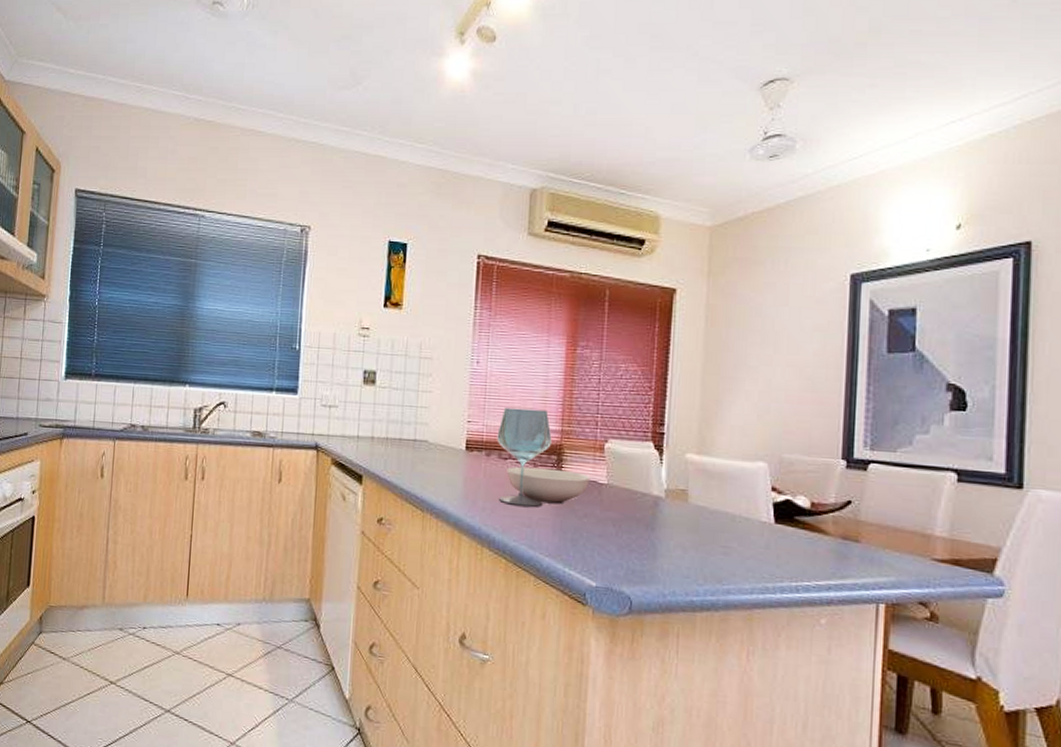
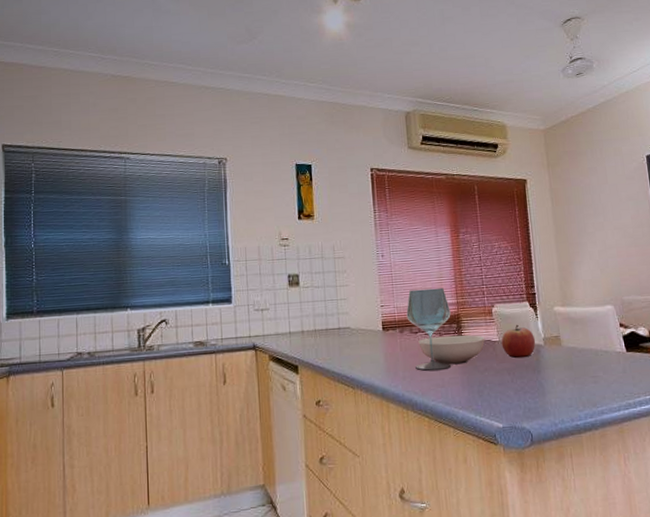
apple: none [610,467,655,510] -> present [501,324,536,359]

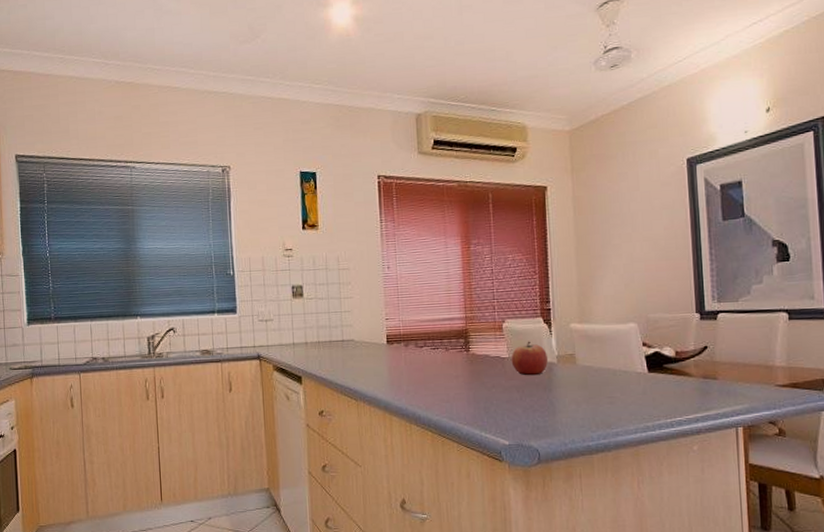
wine glass: present [406,288,451,372] -> none [412,301,458,387]
bowl: present [418,335,485,365] -> none [423,350,494,381]

